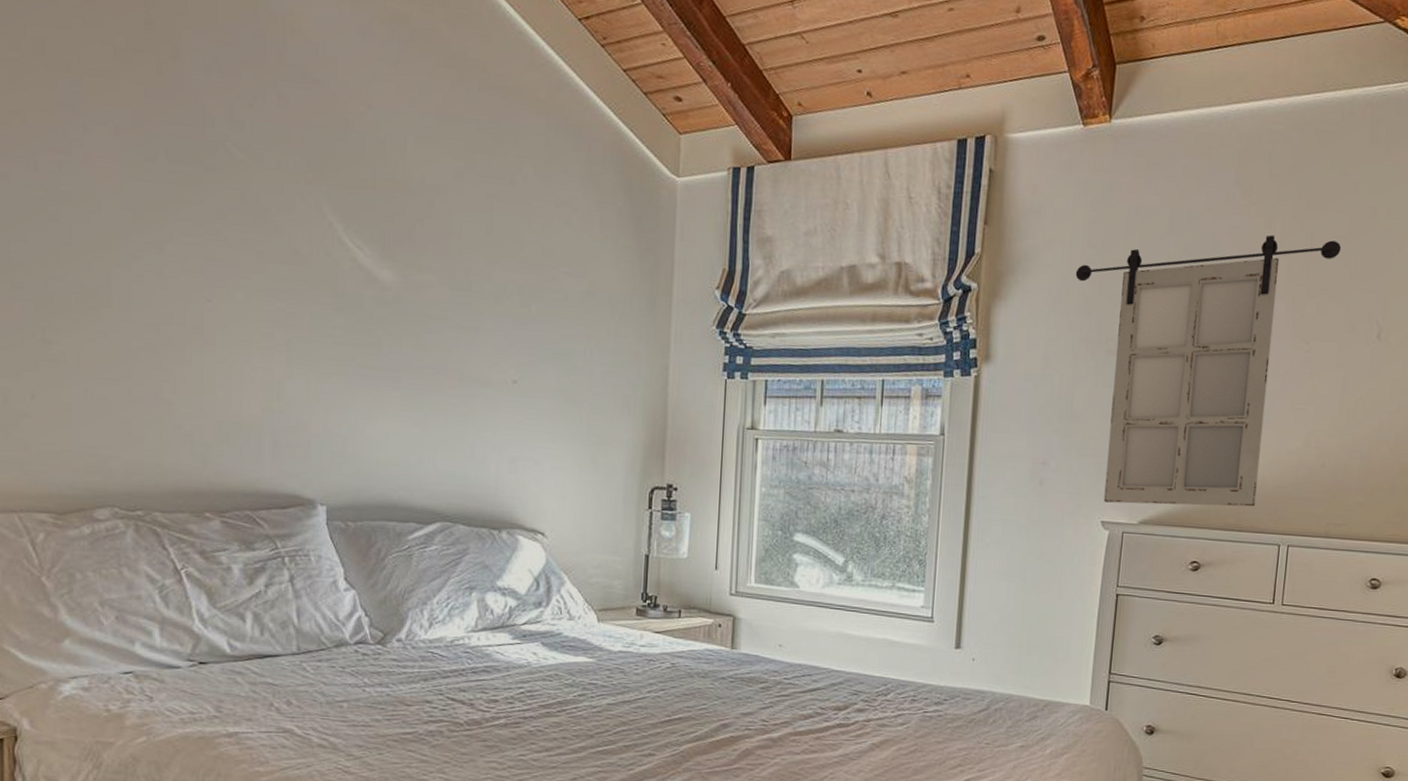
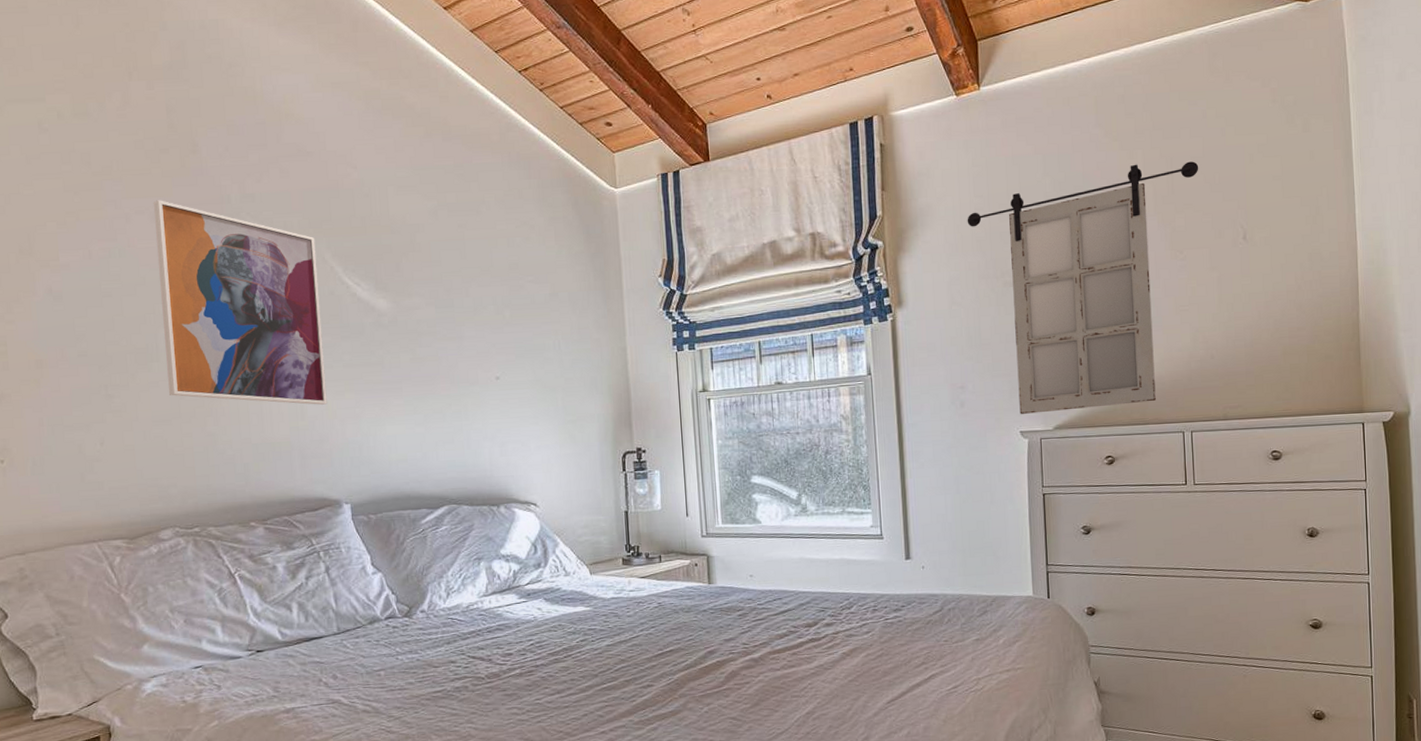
wall art: none [118,111,313,386] -> present [153,200,328,405]

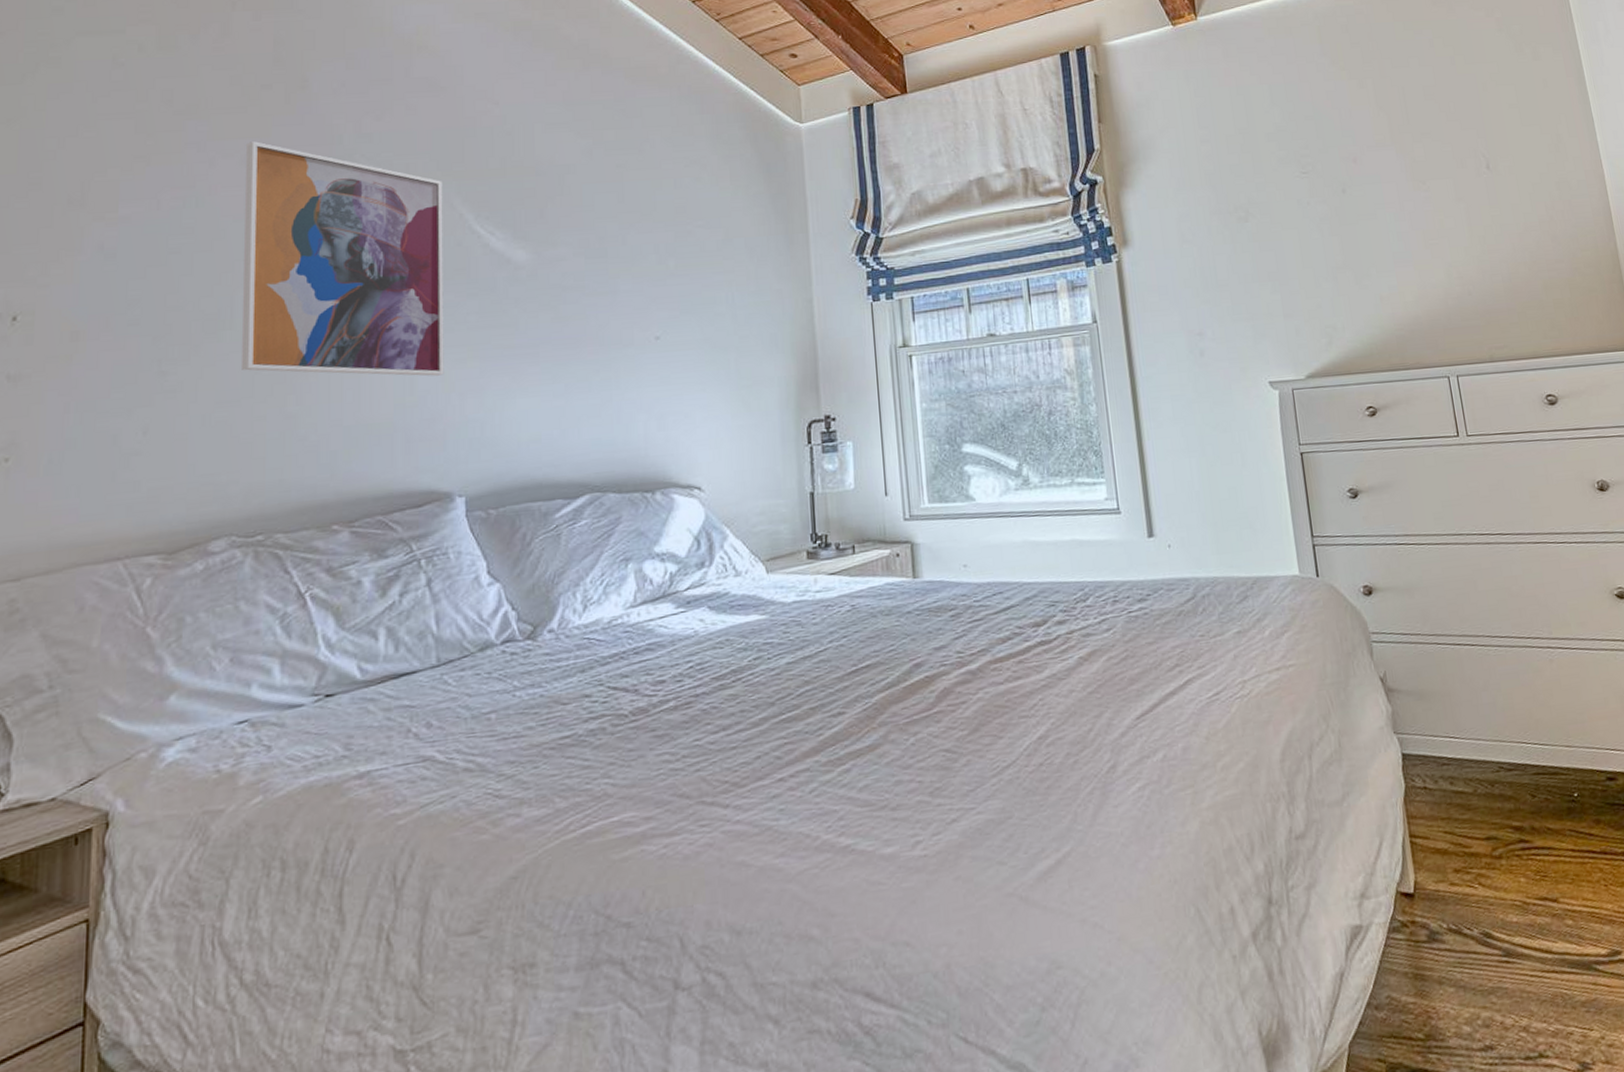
home mirror: present [967,161,1199,414] -> none [1193,90,1433,362]

